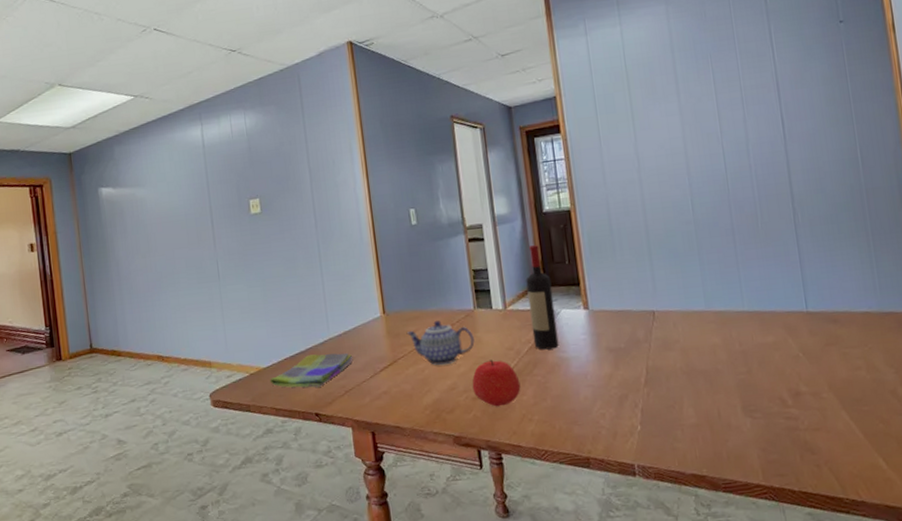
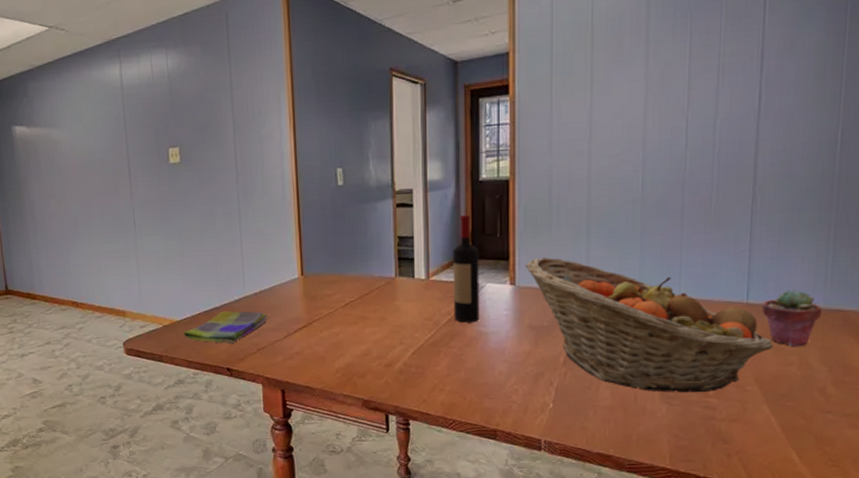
teapot: present [406,321,475,366] -> none [323,286,393,331]
apple: present [472,359,521,407] -> none [386,328,435,375]
fruit basket: none [595,280,840,406] -> present [524,257,774,393]
potted succulent: none [821,296,878,351] -> present [762,290,822,346]

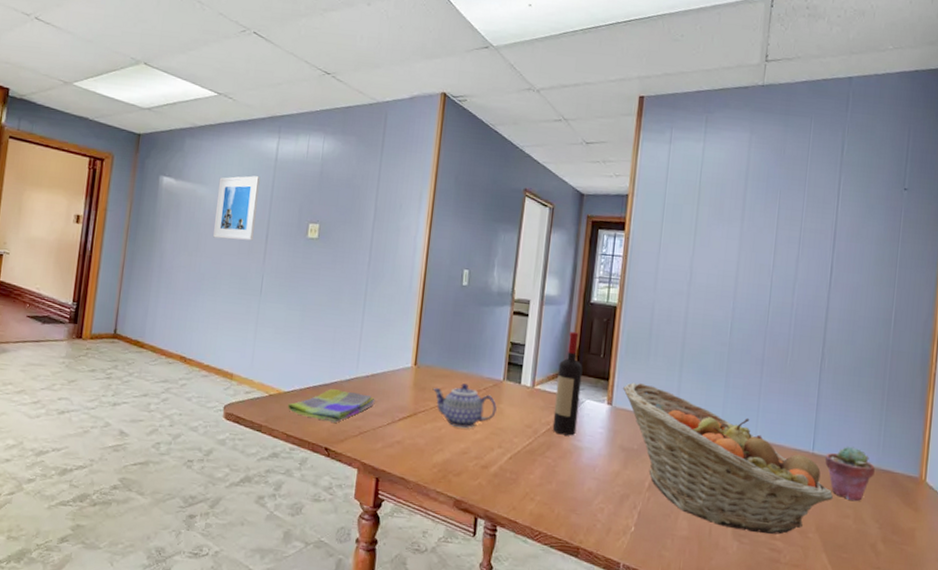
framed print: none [70,108,116,180] -> present [213,176,260,241]
teapot: none [323,286,393,331] -> present [432,383,497,429]

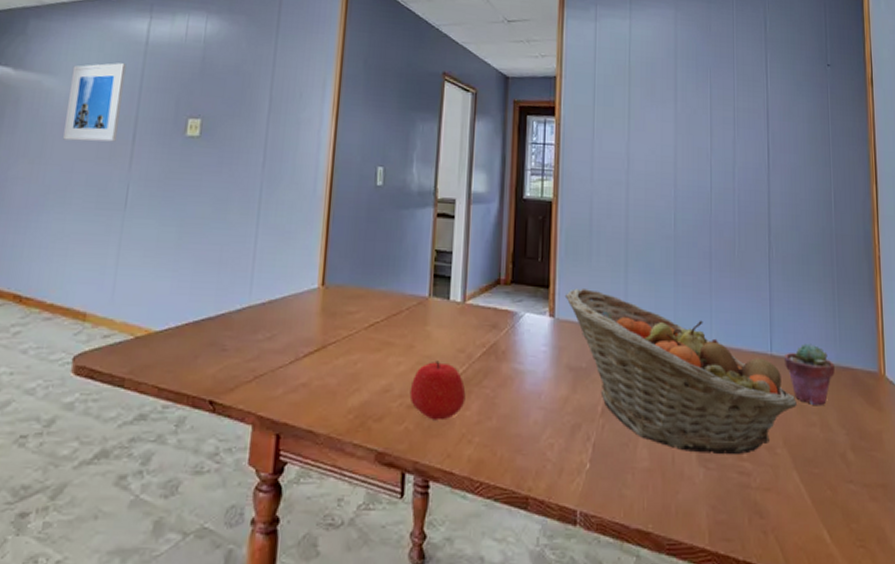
dish towel: present [287,389,375,423] -> none [159,323,274,367]
teapot: present [432,383,497,429] -> none [344,304,423,360]
apple: none [483,432,531,481] -> present [409,360,466,421]
wine bottle: present [552,332,583,436] -> none [489,234,519,358]

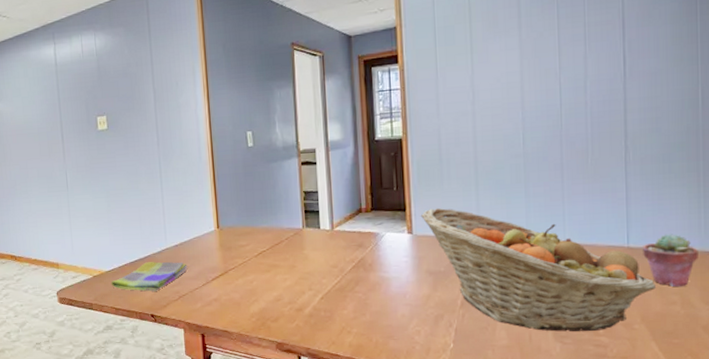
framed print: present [63,63,126,142] -> none [10,83,51,146]
dish towel: none [159,323,274,367] -> present [111,262,188,292]
apple: present [409,360,466,421] -> none [296,275,342,319]

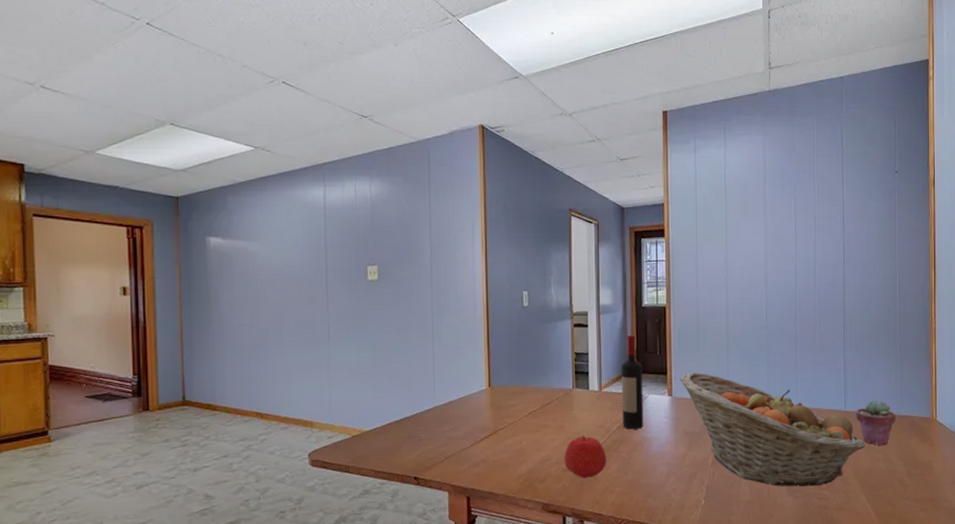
dish towel: present [111,262,188,292] -> none [371,421,456,453]
apple: none [296,275,342,319] -> present [564,435,607,479]
wine bottle: none [354,171,382,269] -> present [621,335,644,430]

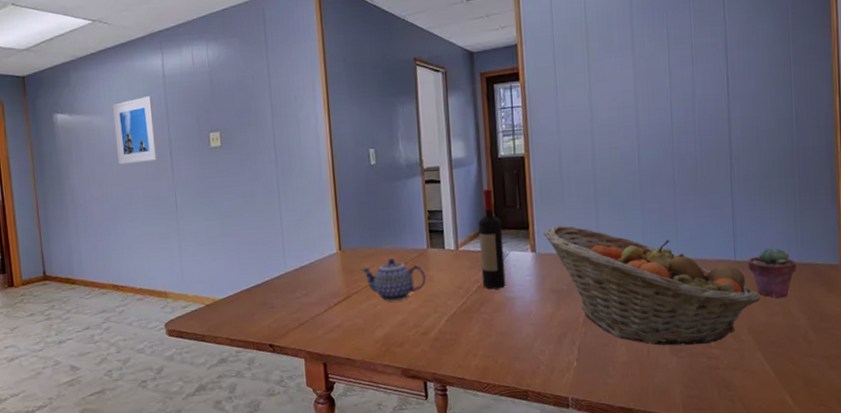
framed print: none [269,226,313,292] -> present [112,96,158,165]
teapot: none [508,397,570,438] -> present [361,259,426,302]
apple: present [564,435,607,479] -> none [422,297,468,342]

